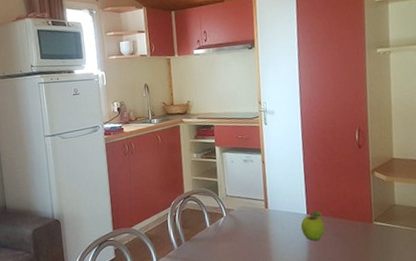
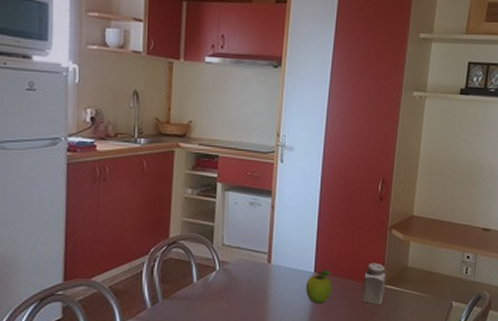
salt shaker: none [353,203,376,240] -> present [362,263,387,305]

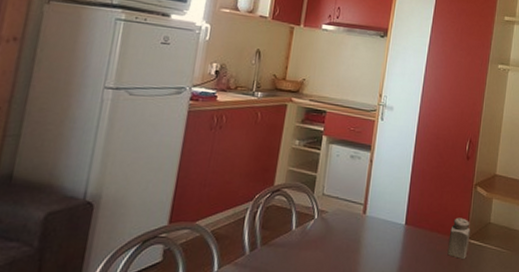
fruit: present [306,270,333,303] -> none [396,223,421,255]

